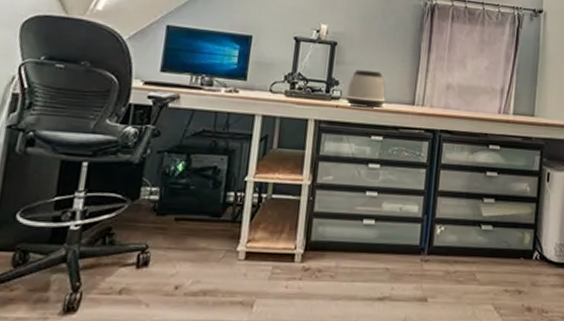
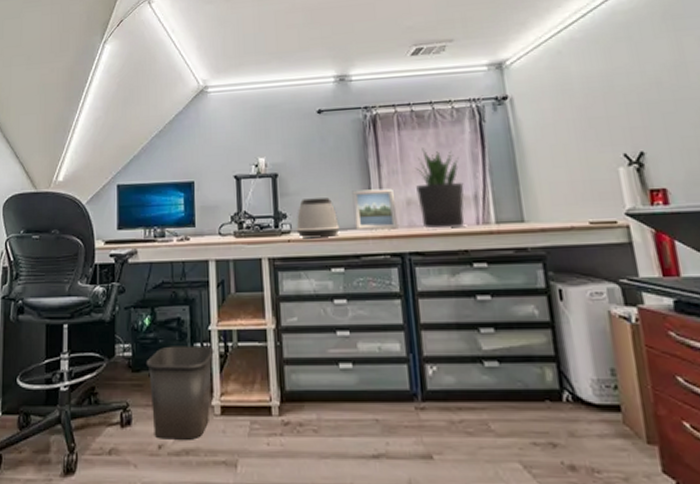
waste bin: none [172,192,247,282] -> present [146,346,214,440]
picture frame: none [399,69,438,109] -> present [352,188,399,231]
planter: none [456,41,496,114] -> present [416,148,465,229]

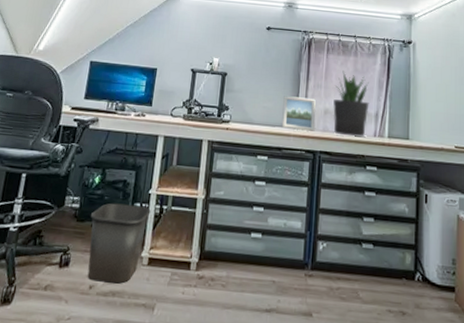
speaker: present [296,197,340,239] -> none [234,96,270,131]

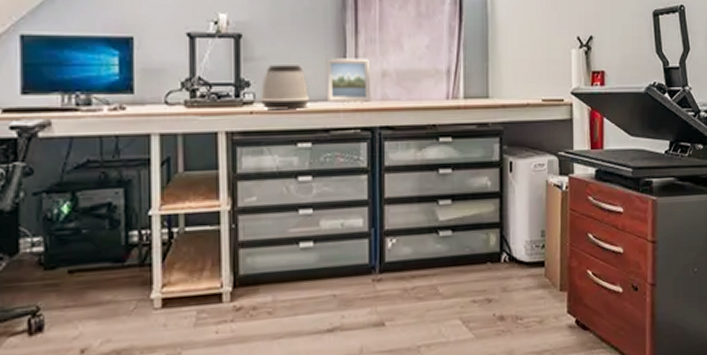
waste bin: present [87,202,151,284] -> none [63,233,155,343]
speaker: none [234,96,270,131] -> present [260,65,310,111]
planter: present [333,70,369,137] -> none [393,16,439,103]

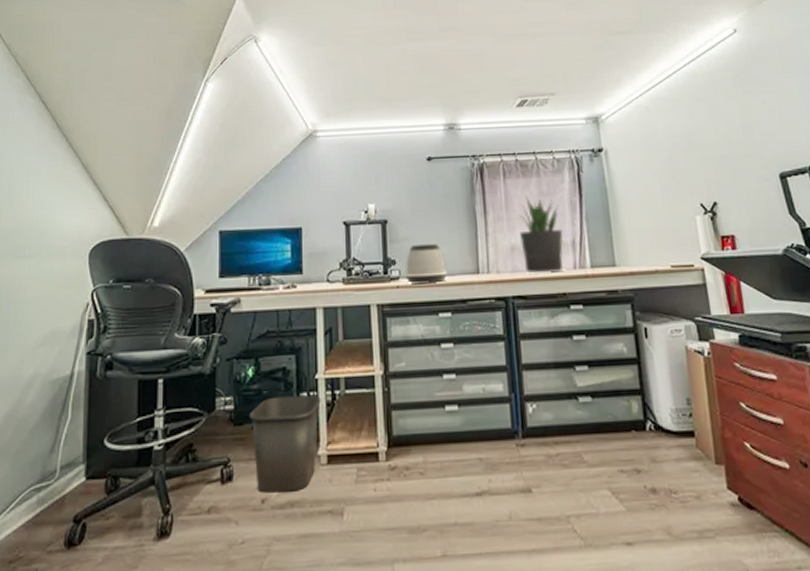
waste bin: none [63,233,155,343] -> present [249,395,321,493]
picture frame: present [326,58,371,103] -> none [459,235,503,276]
planter: none [393,16,439,103] -> present [520,196,563,273]

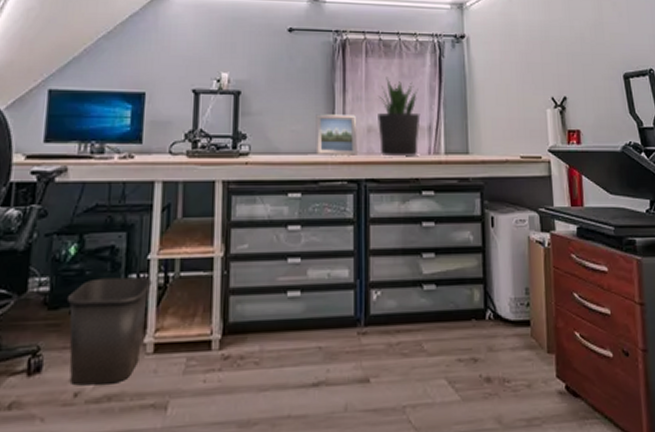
speaker: present [405,244,447,285] -> none [255,120,300,162]
picture frame: none [459,235,503,276] -> present [316,114,357,155]

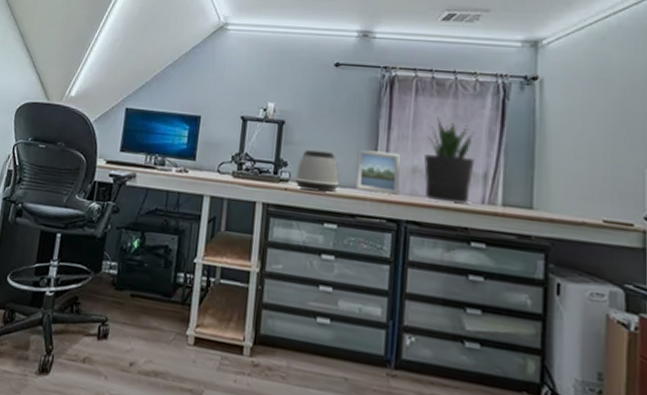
waste bin: present [66,277,152,386] -> none [127,270,196,364]
speaker: none [255,120,300,162] -> present [295,150,340,193]

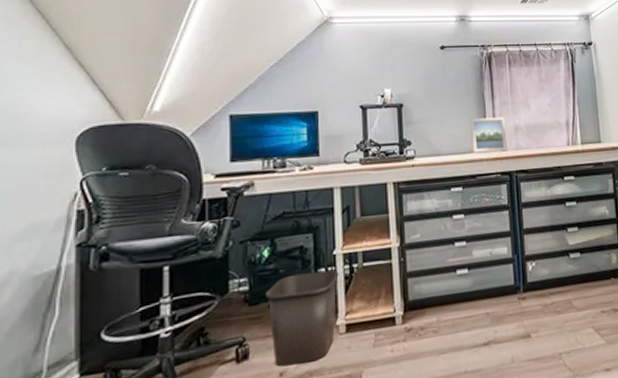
waste bin: none [127,270,196,364] -> present [265,270,339,367]
speaker: present [295,150,340,193] -> none [420,125,459,163]
planter: present [424,117,475,204] -> none [523,82,559,150]

